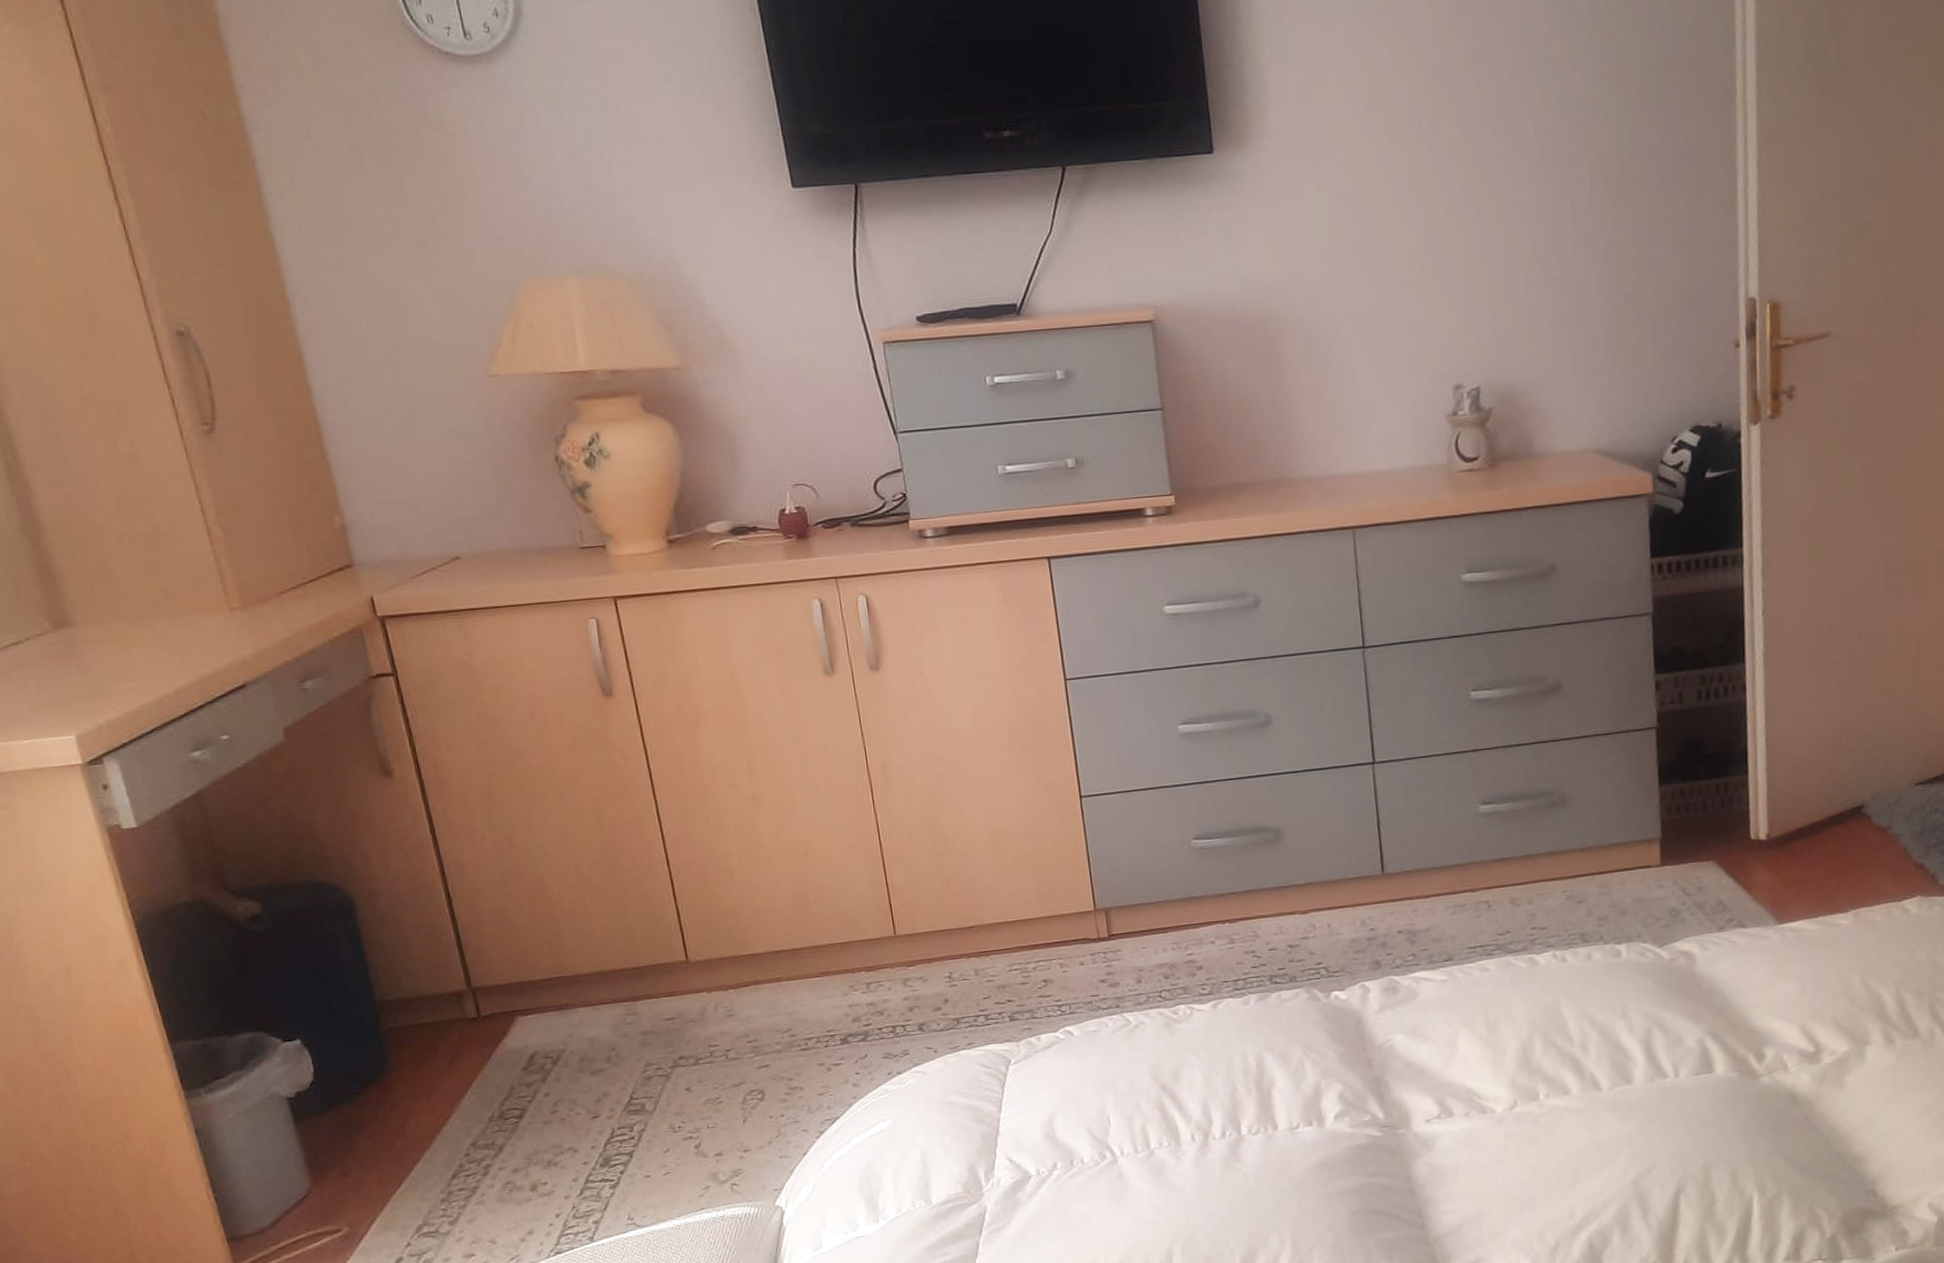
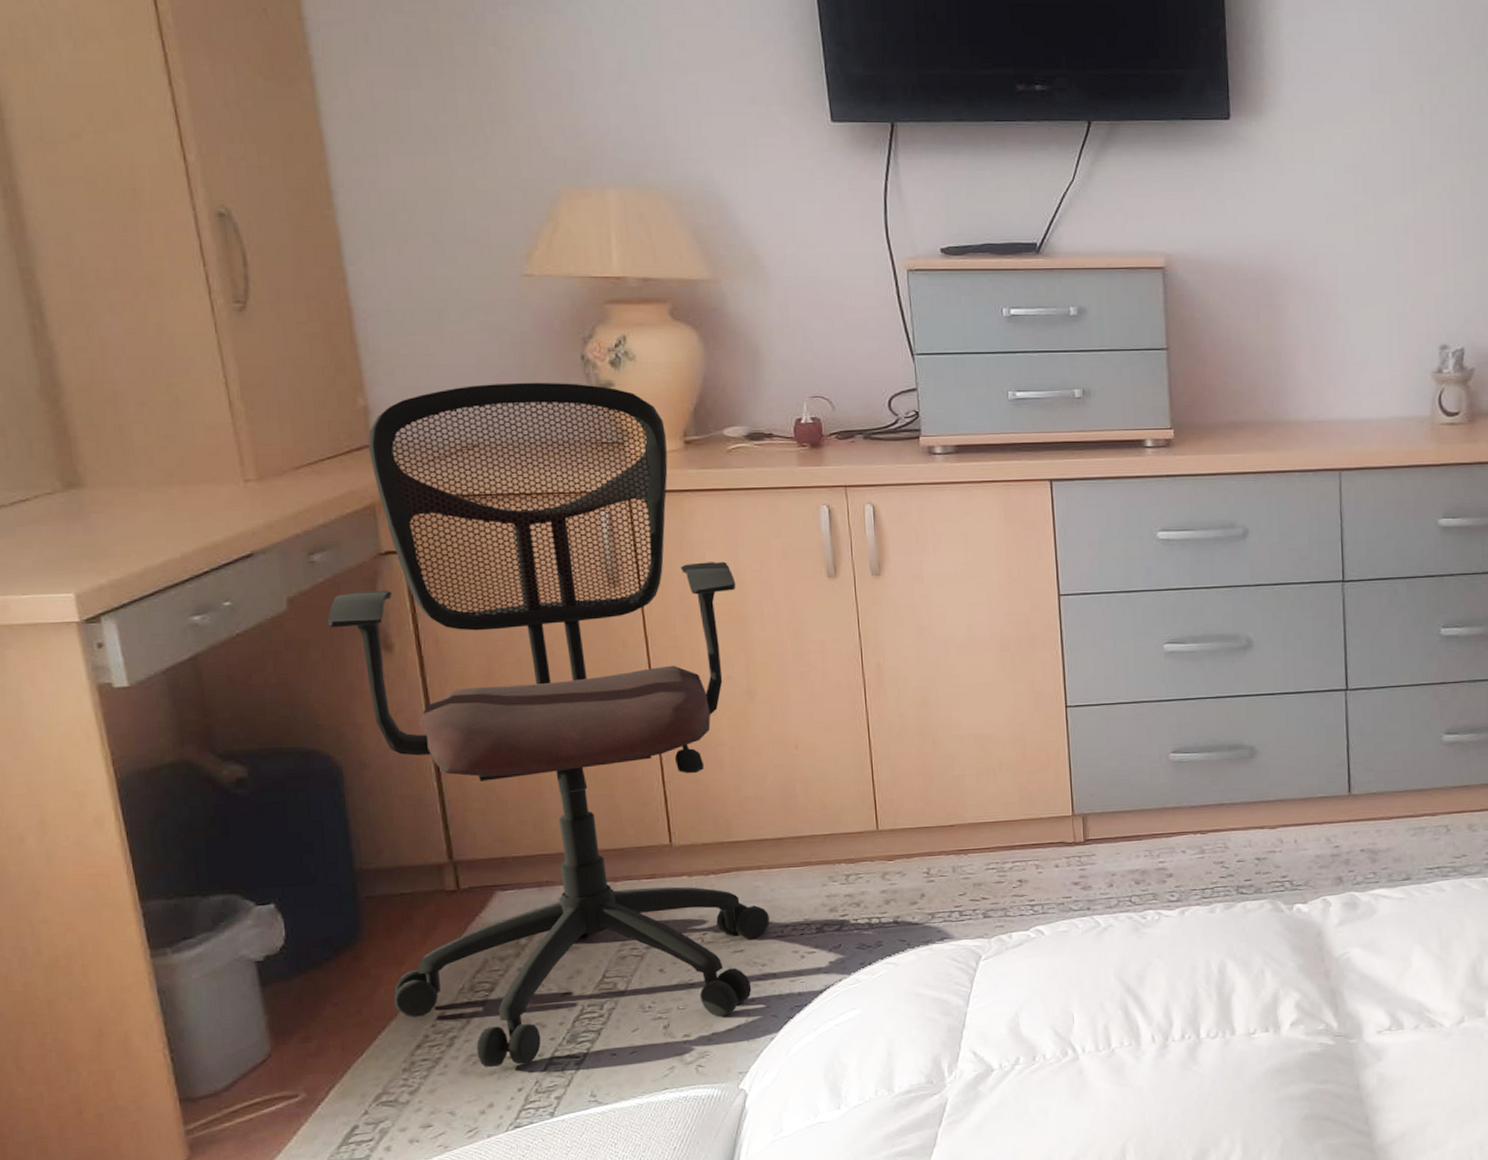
office chair: none [325,486,793,1194] -> present [328,382,770,1067]

